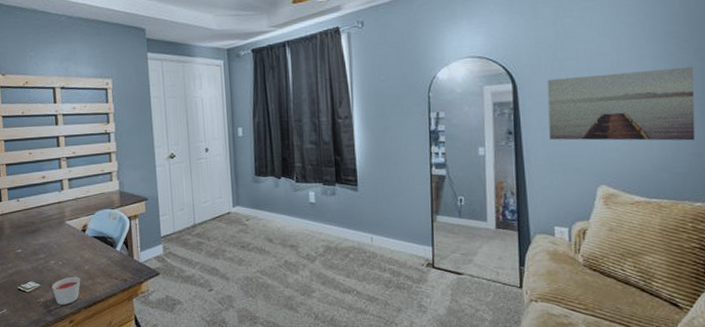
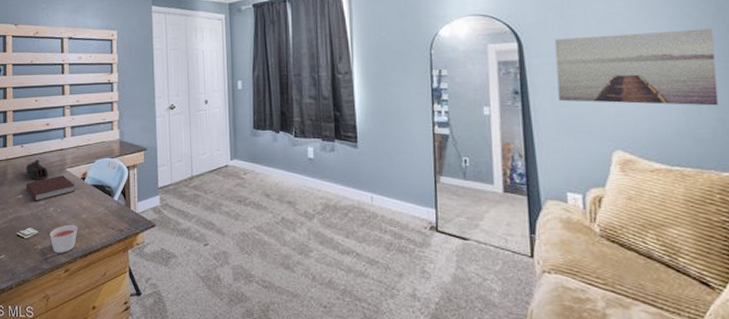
pencil case: none [23,213,47,234] -> present [26,159,48,180]
notebook: none [24,228,76,255] -> present [26,175,75,202]

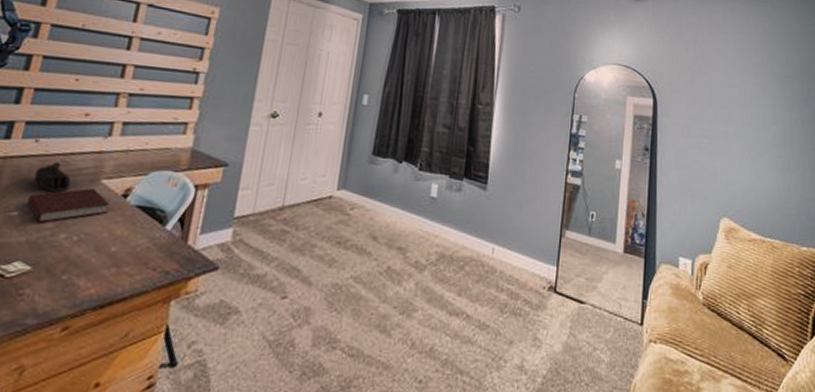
candle: present [49,224,78,253] -> none [49,260,100,302]
wall art: present [554,28,719,106] -> none [682,101,804,184]

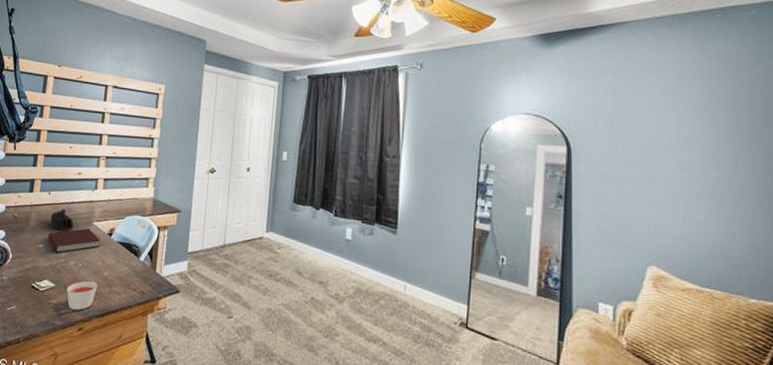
candle: none [49,260,100,302] -> present [66,281,98,311]

